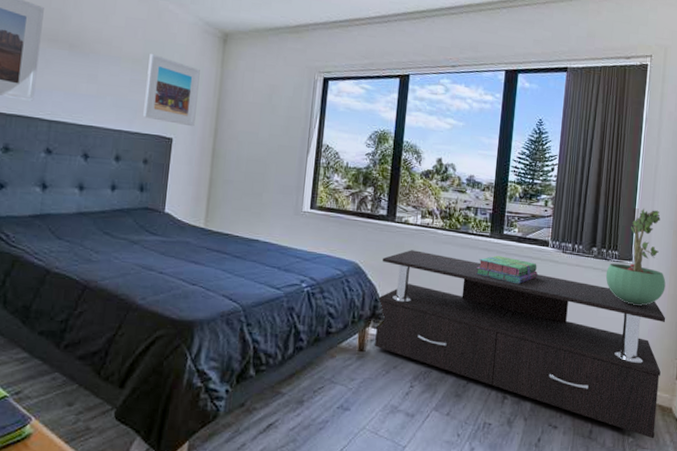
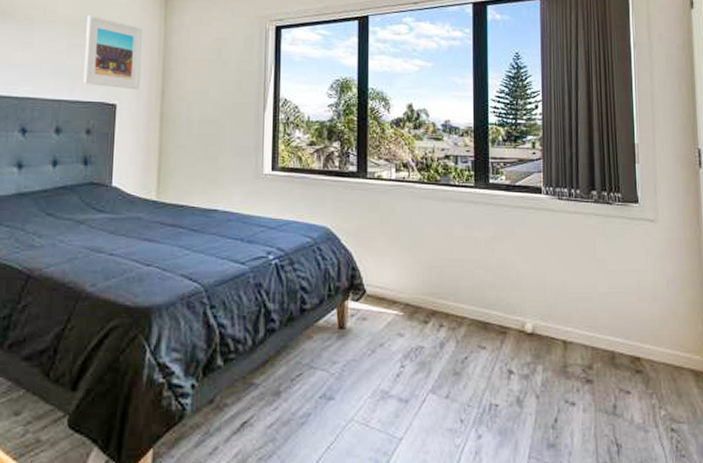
coffee table: present [375,250,666,439] -> none [355,208,690,411]
stack of books: present [476,255,538,285] -> none [463,208,533,239]
potted plant: present [605,208,666,306] -> none [610,142,680,254]

